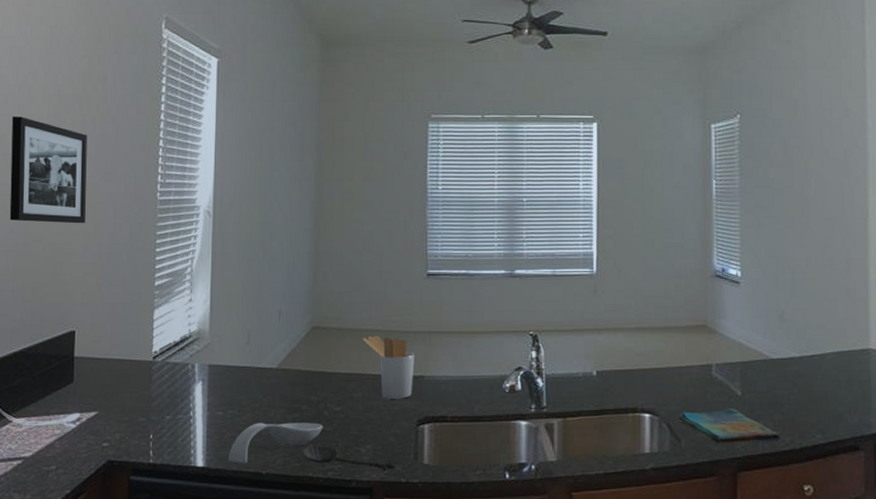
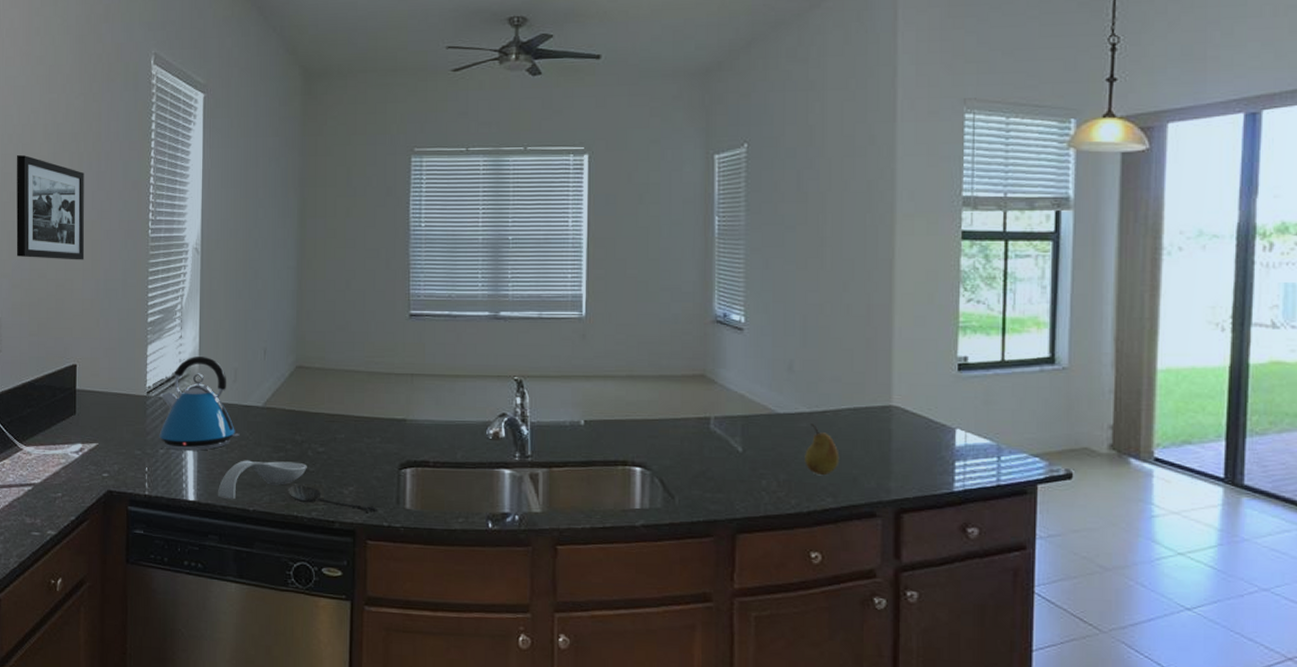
kettle: none [165,318,253,417] -> present [159,355,240,452]
utensil holder: present [362,335,415,399] -> none [345,376,397,442]
dish towel: present [678,409,780,445] -> none [672,465,785,504]
fruit: none [796,367,827,415] -> present [804,424,840,476]

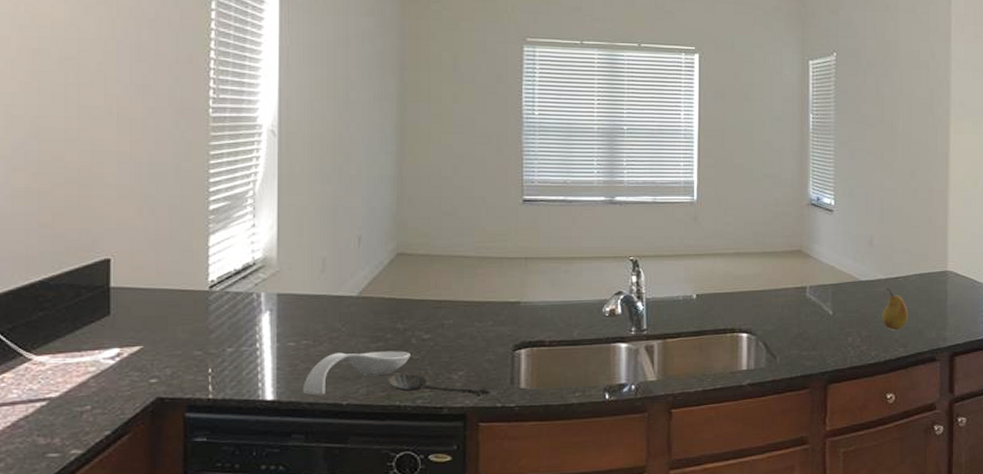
picture frame: present [16,155,85,260] -> none [15,16,120,141]
kettle: present [159,355,240,452] -> none [226,245,330,349]

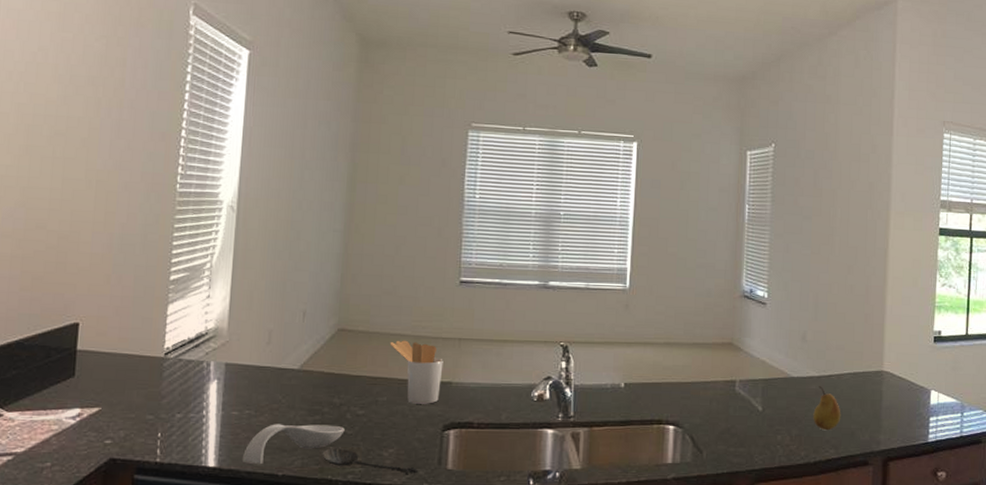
utensil holder: none [453,262,510,325] -> present [389,340,443,404]

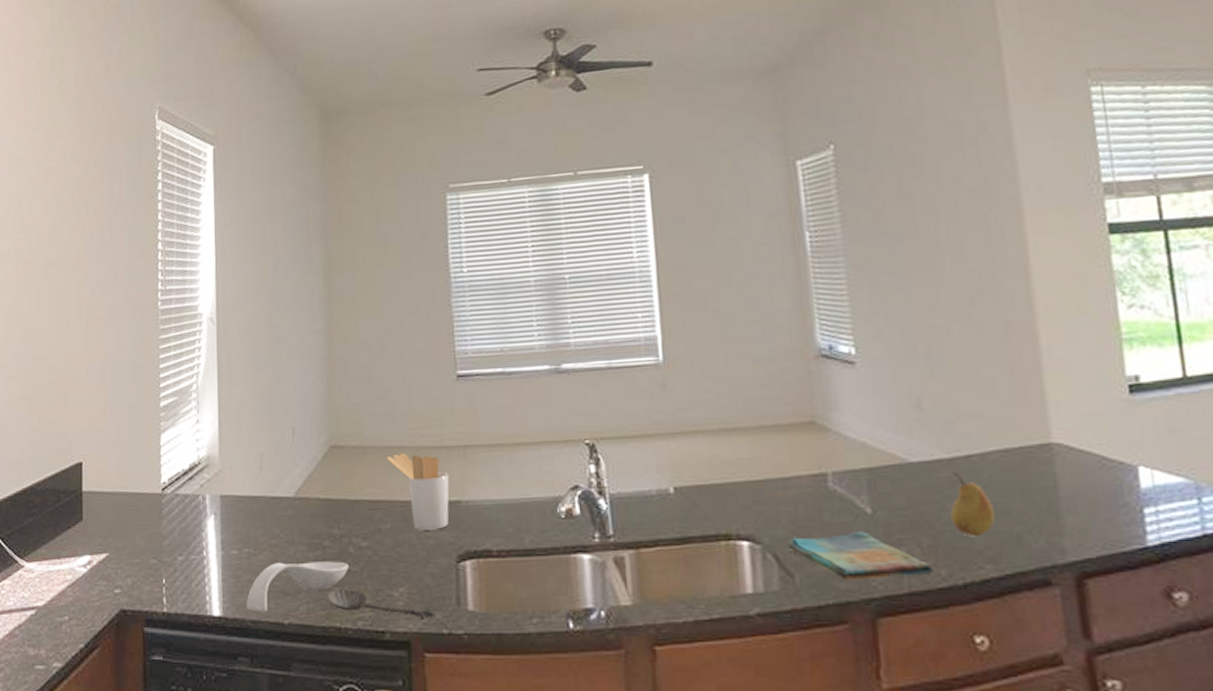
dish towel: none [701,423,796,457] -> present [788,532,934,581]

